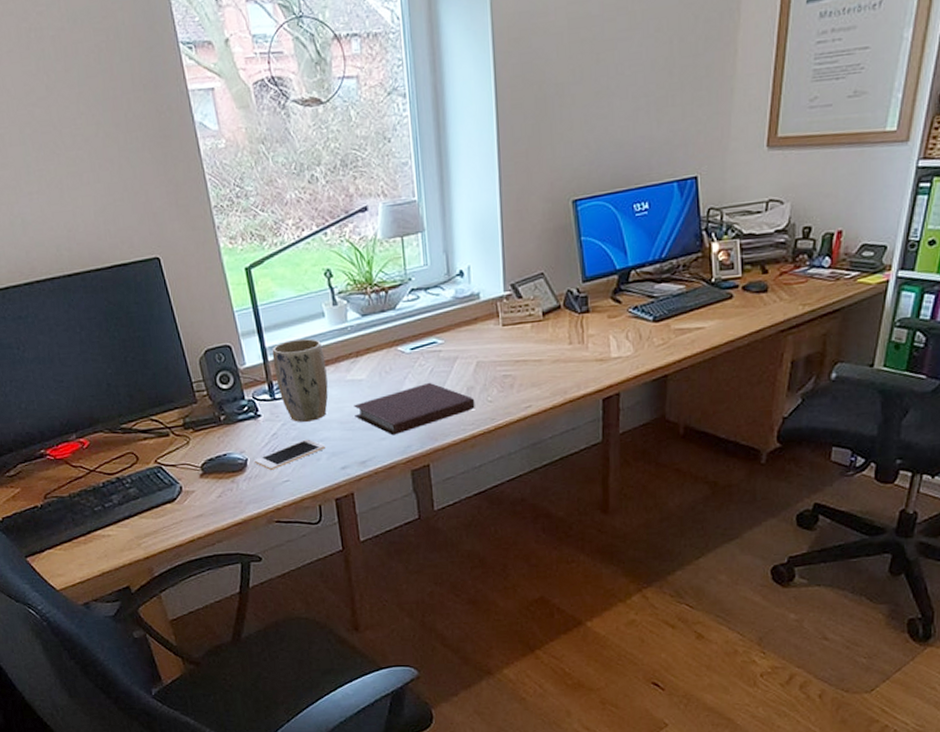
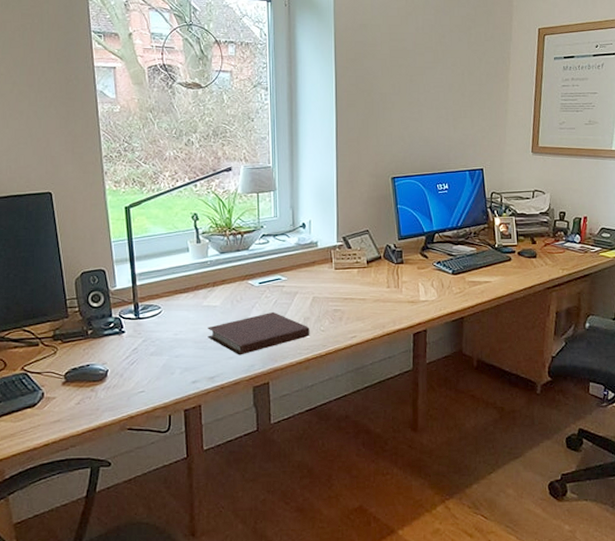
cell phone: present [253,439,325,471] -> none [114,355,179,382]
plant pot: present [272,338,329,422] -> none [140,269,186,340]

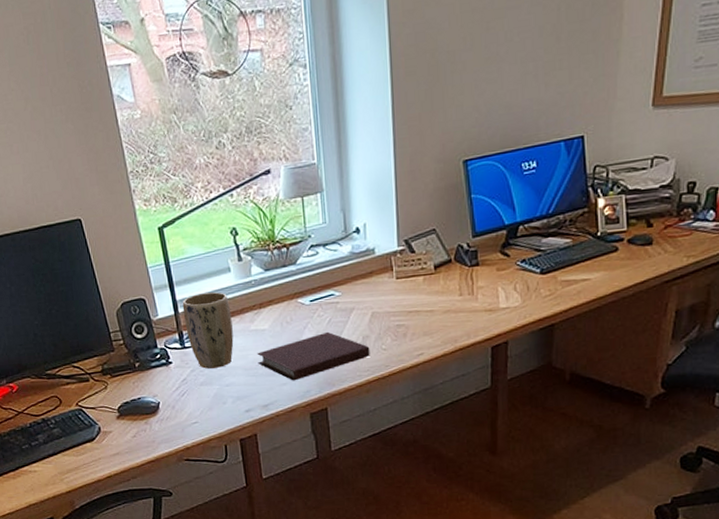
plant pot: none [140,269,186,340] -> present [182,292,234,369]

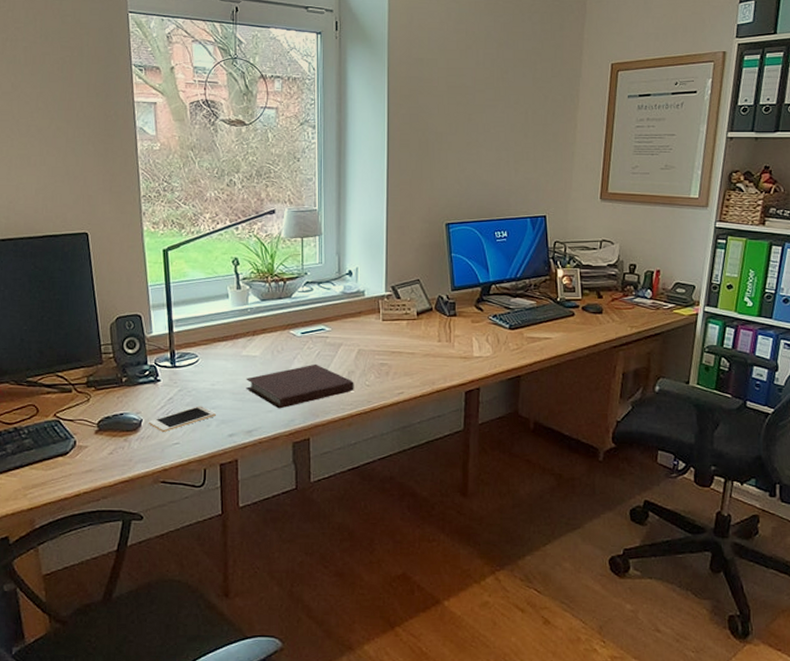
cell phone: none [165,384,231,413] -> present [148,406,216,433]
plant pot: present [182,292,234,369] -> none [177,316,225,390]

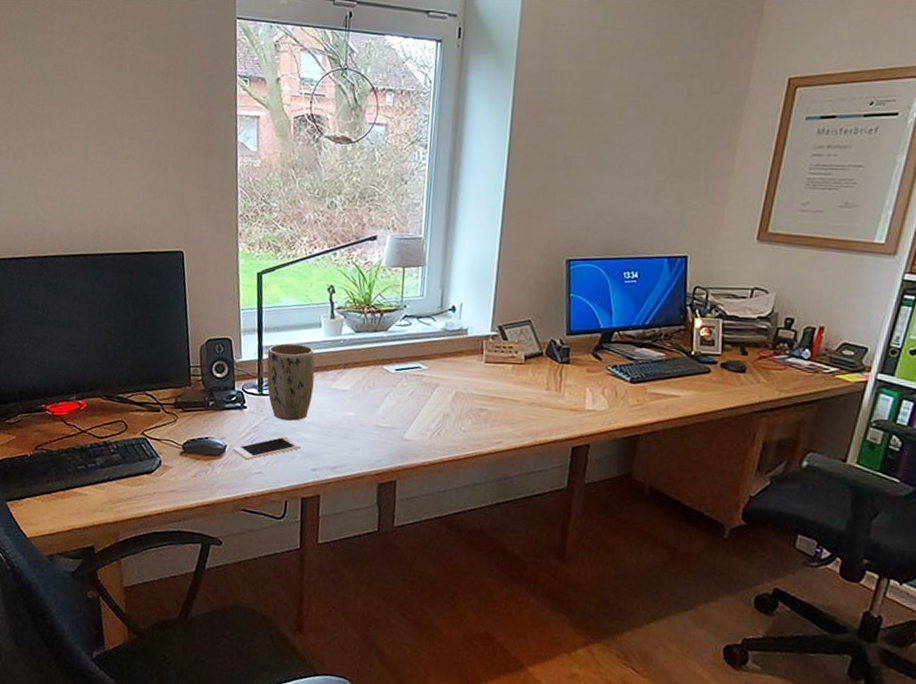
plant pot: none [177,316,225,390] -> present [266,343,315,421]
notebook: present [246,363,354,409] -> none [333,403,449,448]

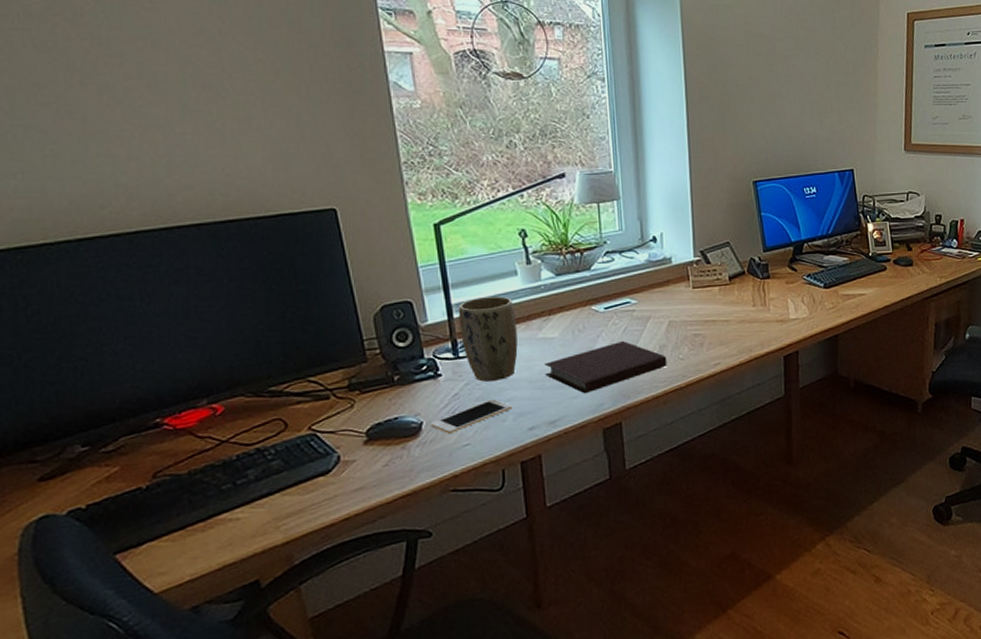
notebook: none [333,403,449,448] -> present [544,340,667,394]

